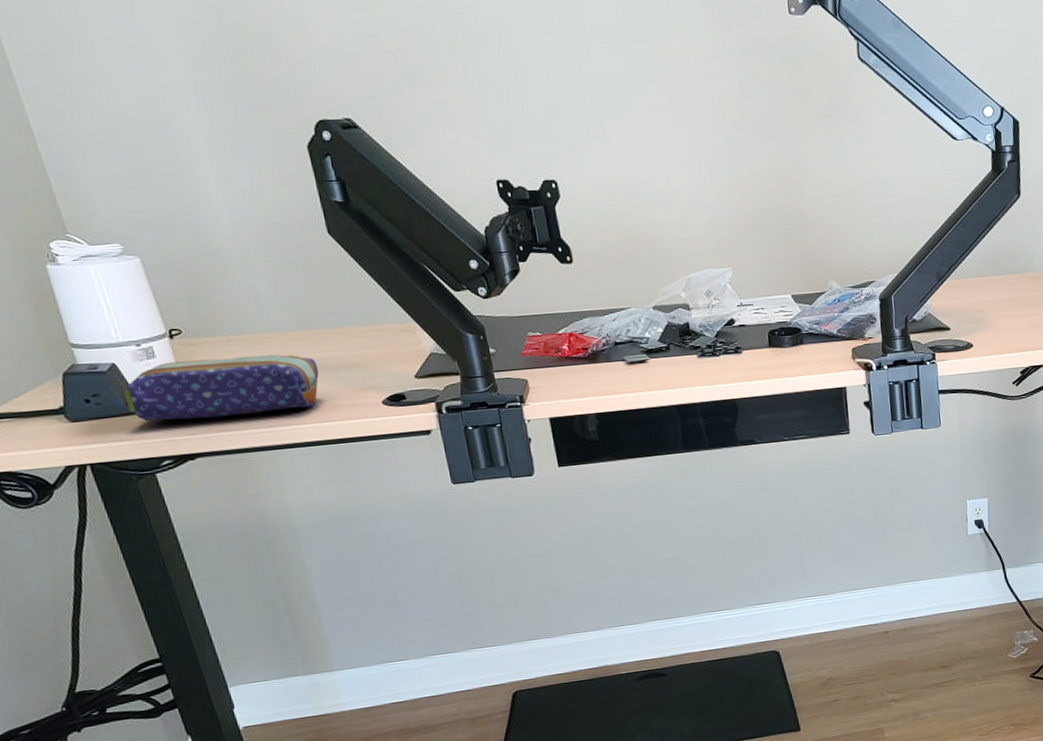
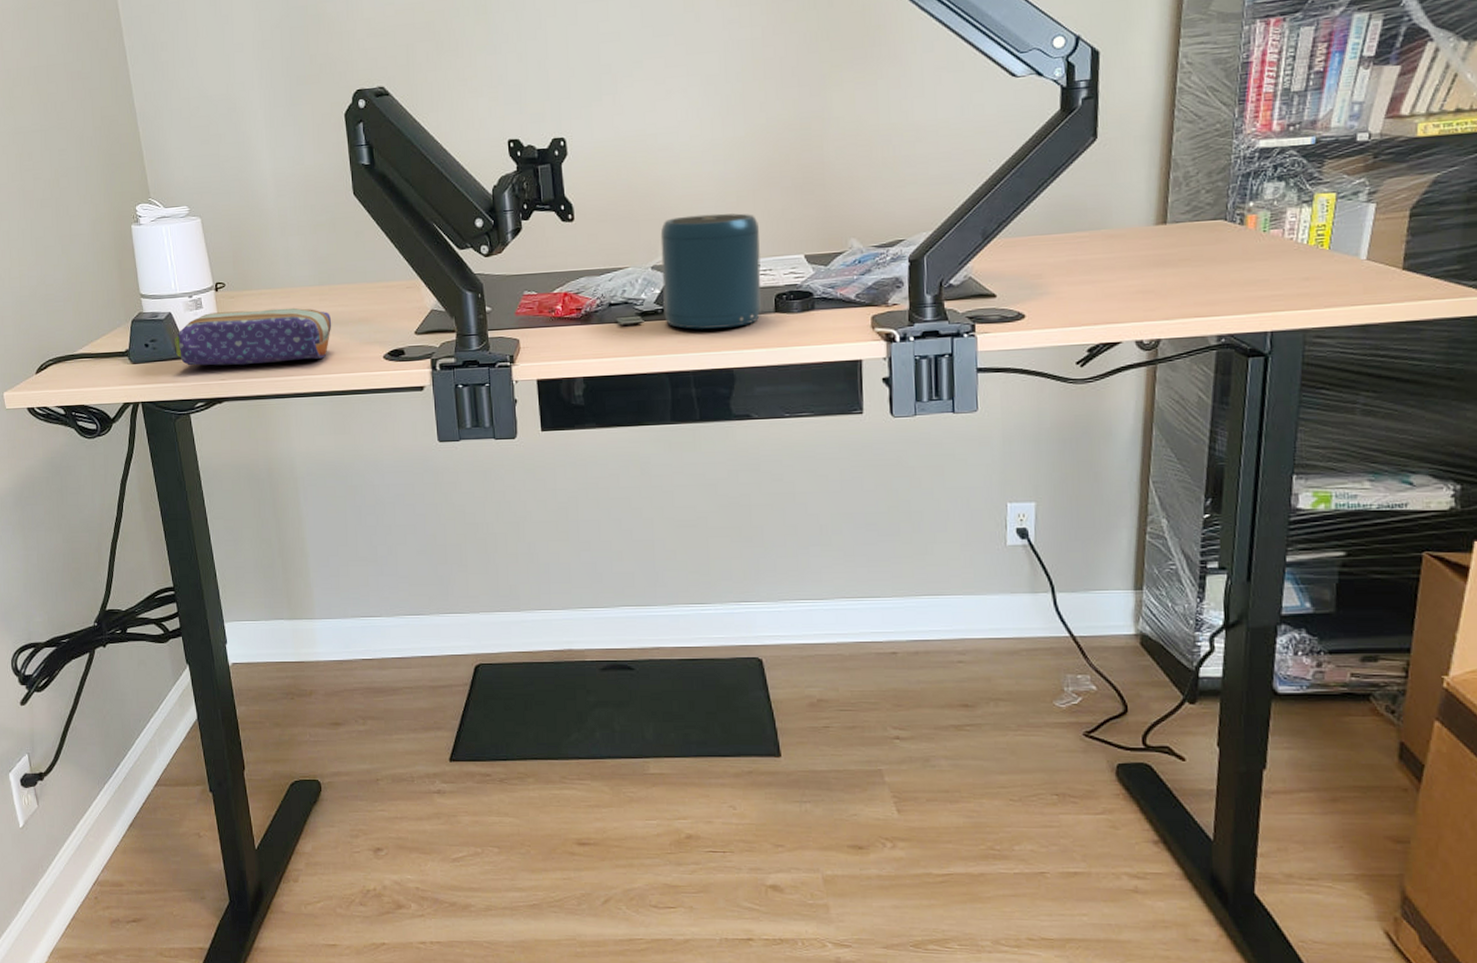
speaker: none [659,256,757,365] -> present [660,213,761,329]

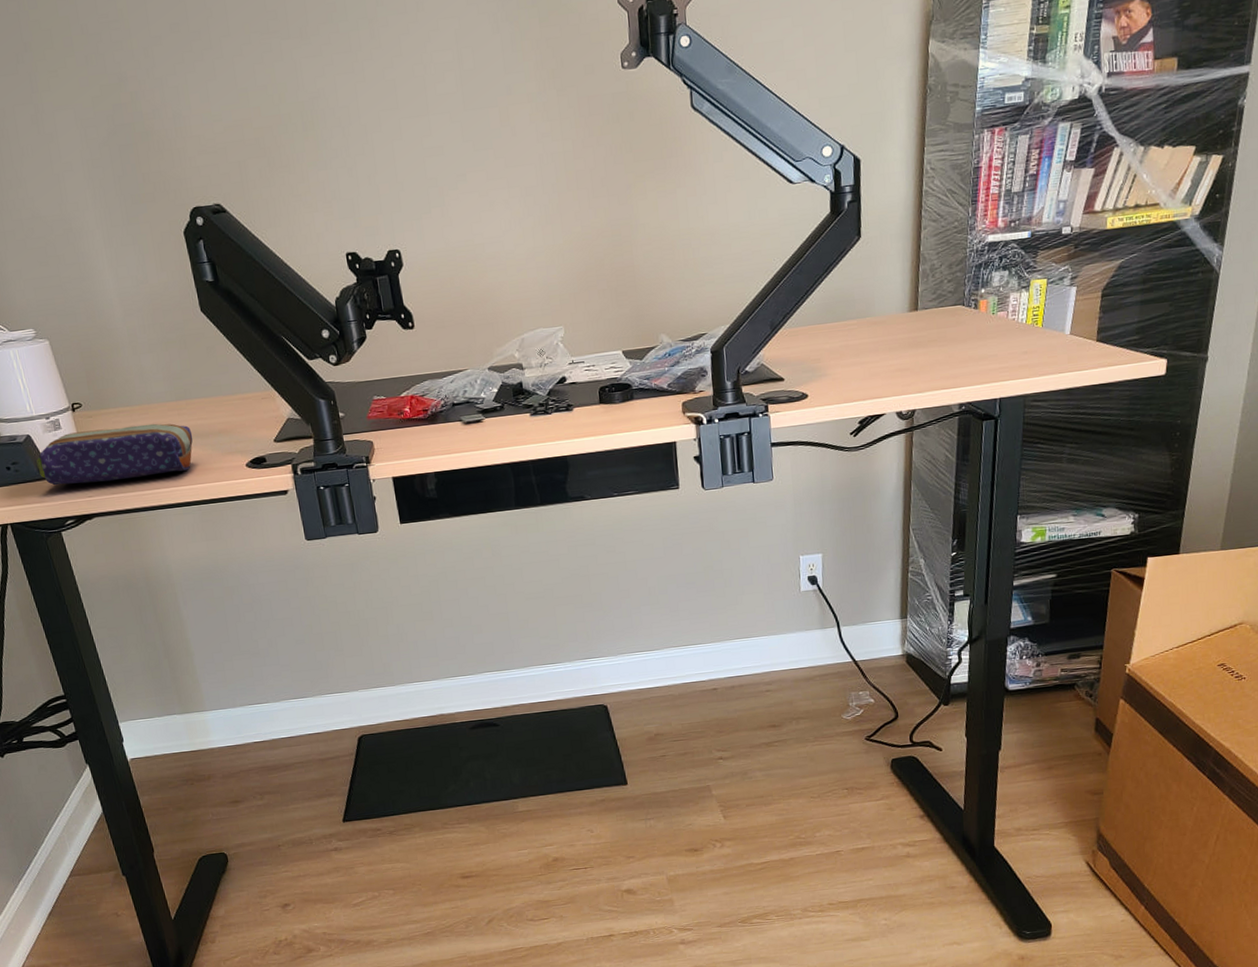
speaker: present [660,213,761,329] -> none [494,315,588,423]

